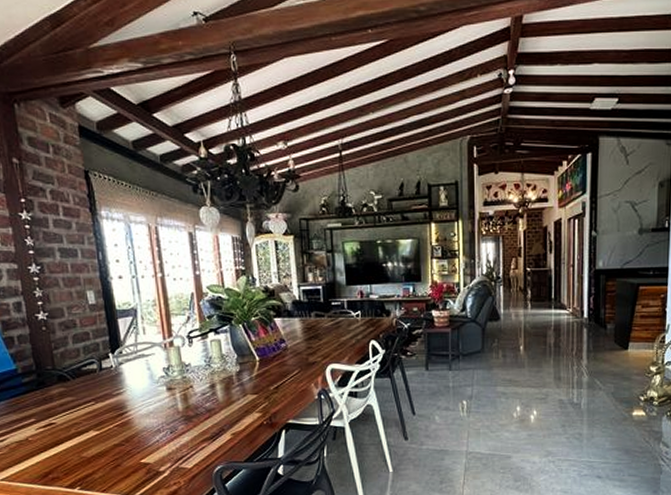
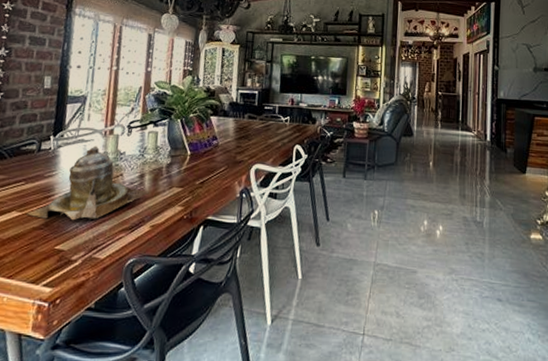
teapot: none [105,360,224,436] -> present [27,146,150,221]

